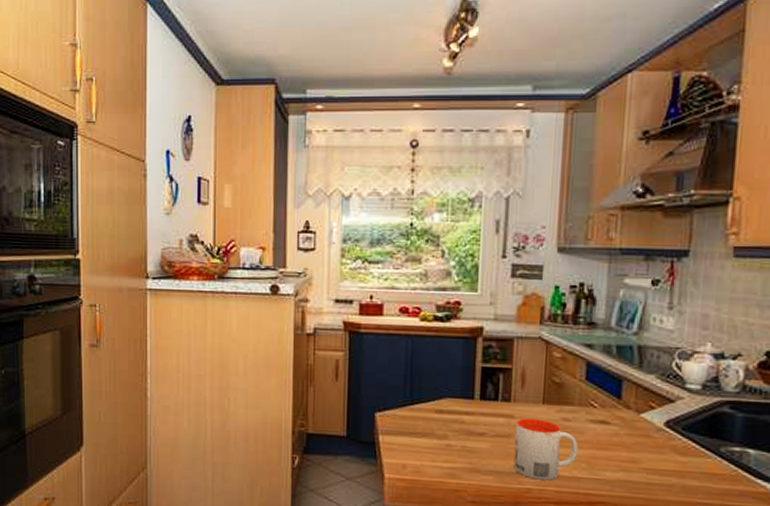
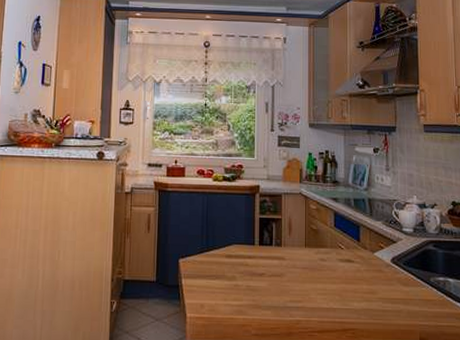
mug: present [513,418,578,481] -> none [286,260,332,312]

